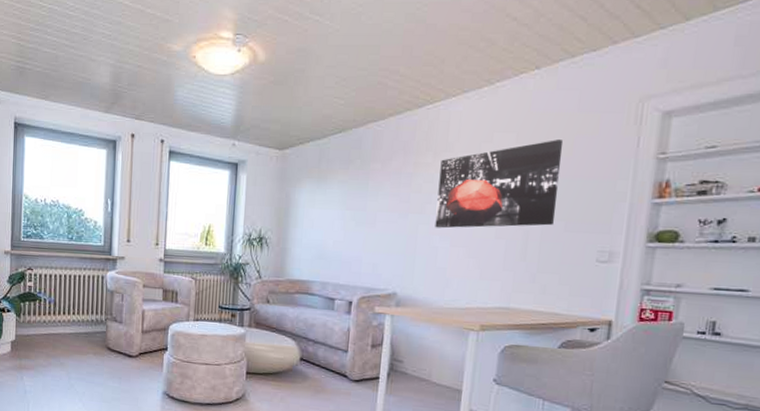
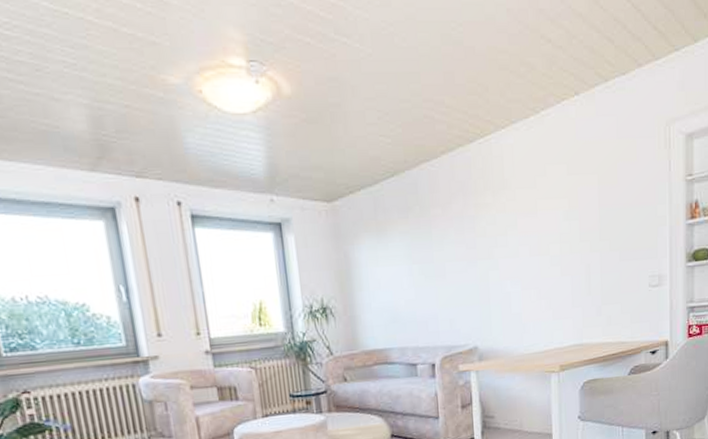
wall art: present [435,140,564,229] -> none [500,168,611,273]

